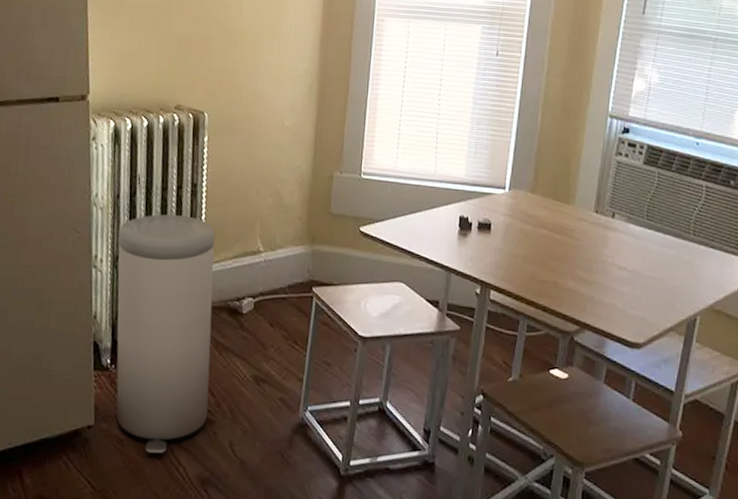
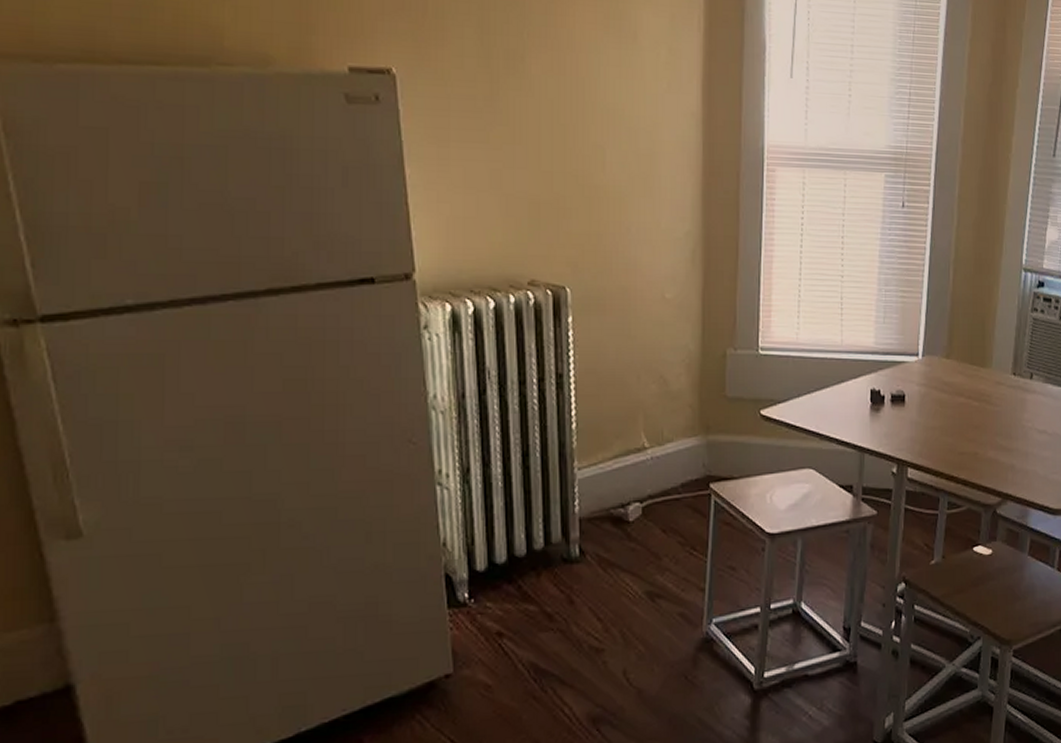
pedal bin: present [115,214,215,455] -> none [466,413,595,698]

